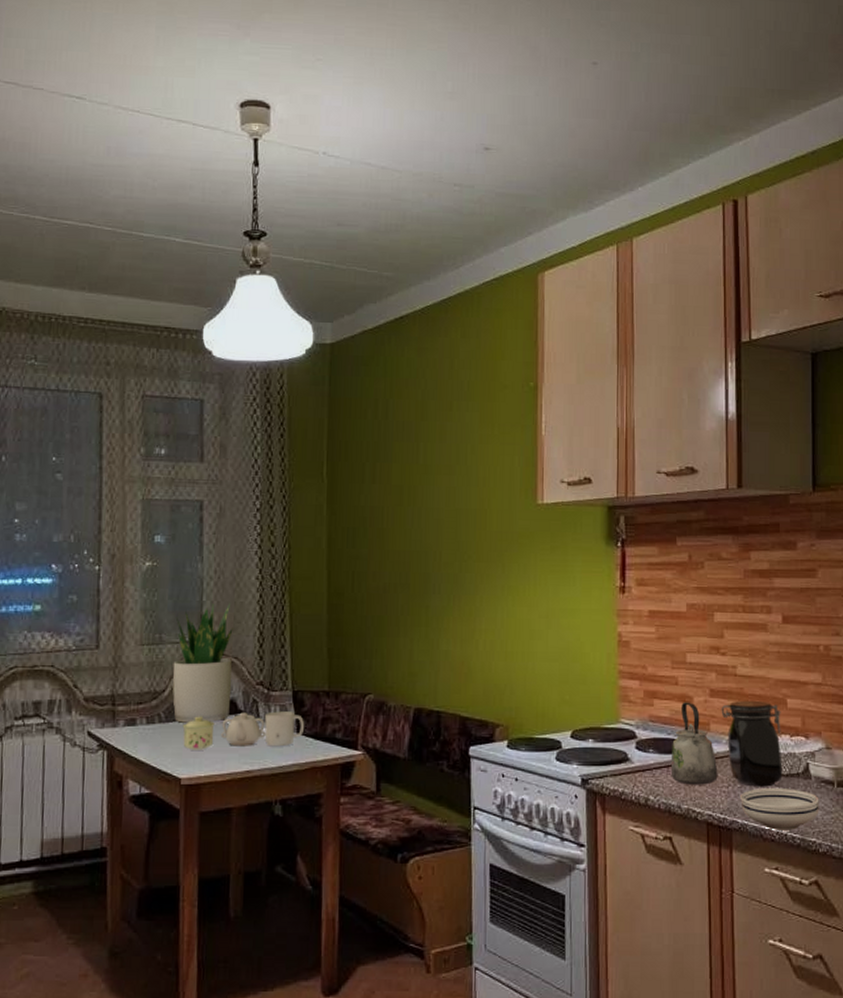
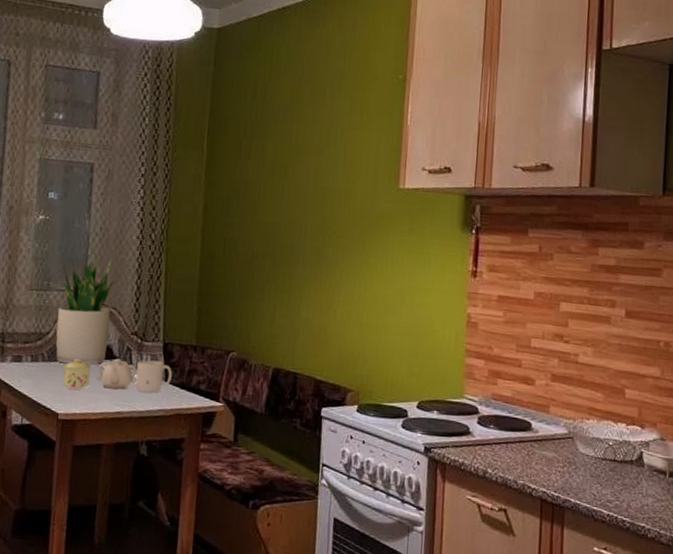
kettle: present [670,702,718,786] -> none [509,384,555,464]
jar: present [721,700,783,787] -> none [561,387,619,470]
bowl: present [739,788,819,830] -> none [573,471,651,514]

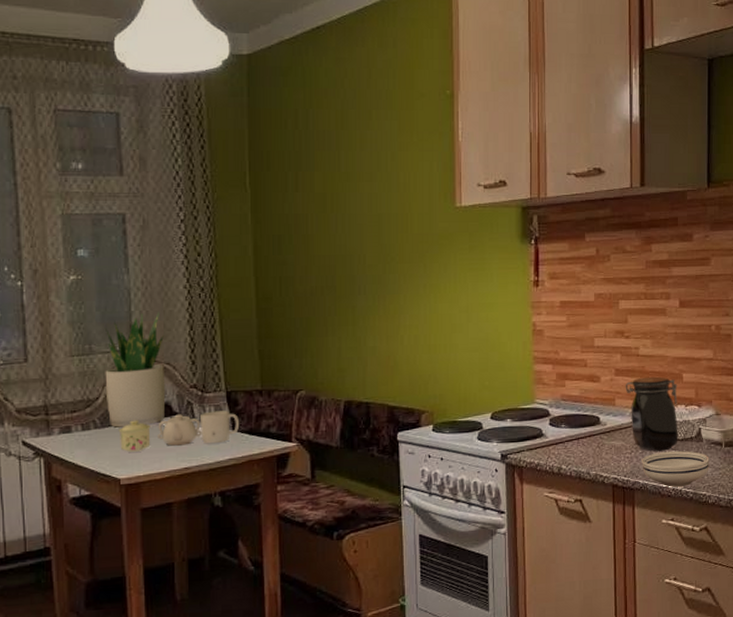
jar: none [561,387,619,470] -> present [625,376,678,452]
bowl: none [573,471,651,514] -> present [641,451,709,487]

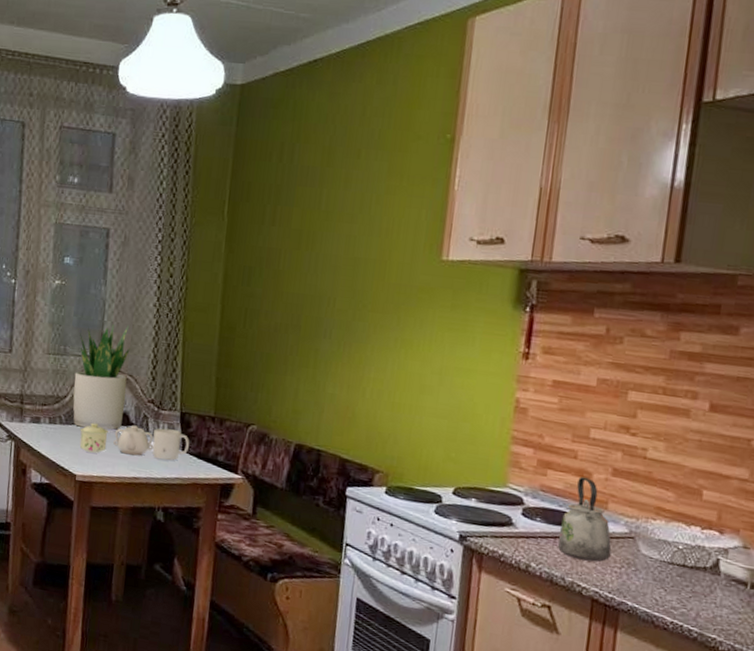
kettle: none [580,381,622,455] -> present [557,477,612,563]
jar: present [625,376,678,452] -> none [623,484,694,575]
bowl: present [641,451,709,487] -> none [632,574,727,624]

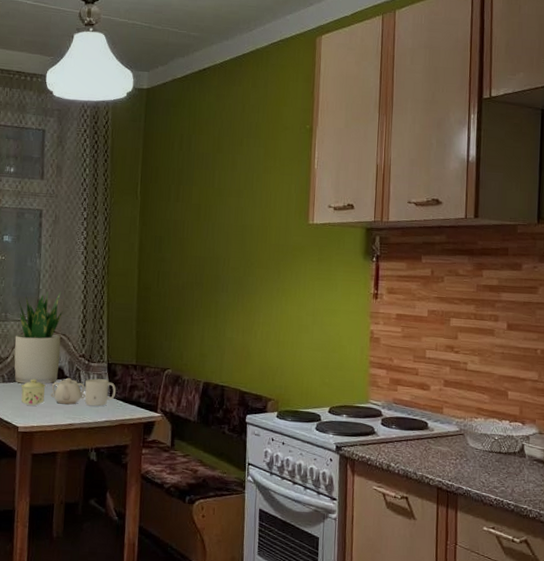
kettle: present [557,477,612,563] -> none [409,389,448,458]

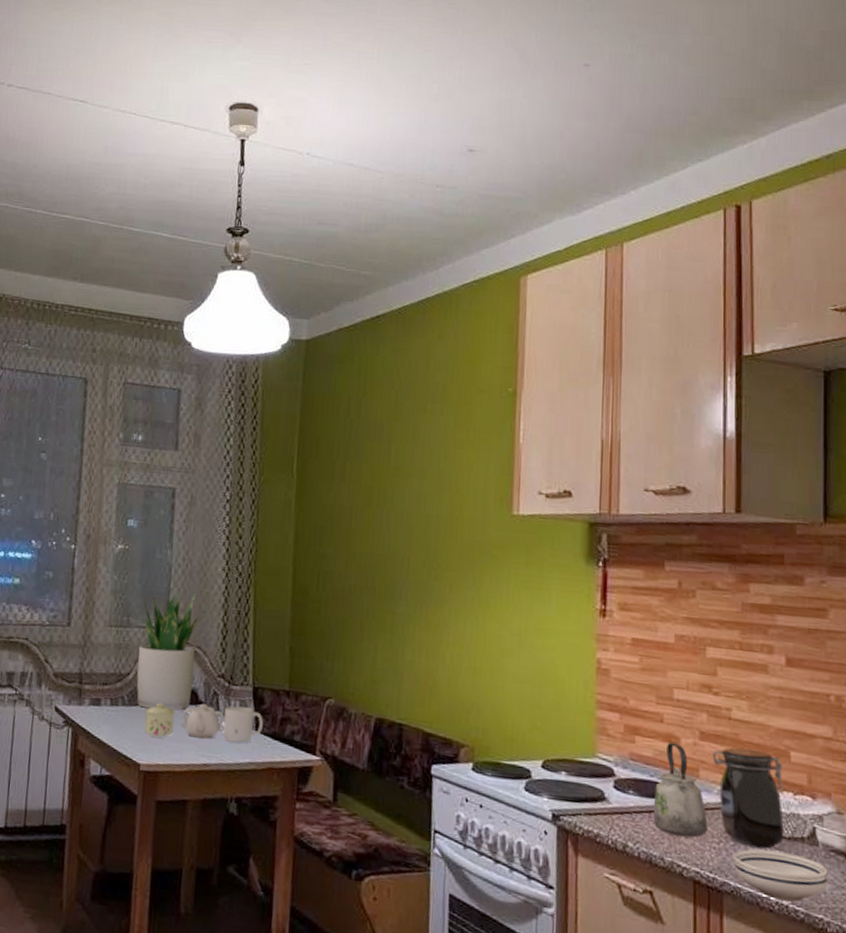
kettle: none [409,389,448,458] -> present [652,742,708,839]
jar: none [453,390,503,462] -> present [712,747,784,848]
bowl: none [465,462,532,498] -> present [732,849,828,903]

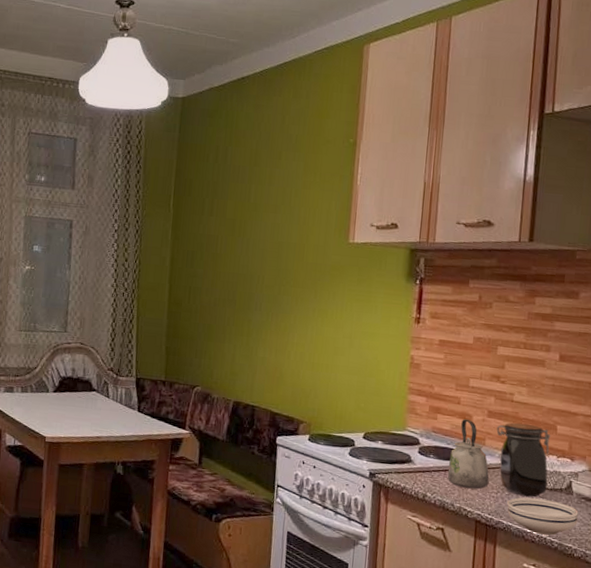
planter: present [136,591,199,711] -> none [42,303,93,396]
sugar bowl: present [144,702,176,738] -> none [48,390,74,417]
teapot: present [181,703,225,739] -> none [78,390,113,418]
mug: present [223,706,264,744] -> none [112,392,145,421]

